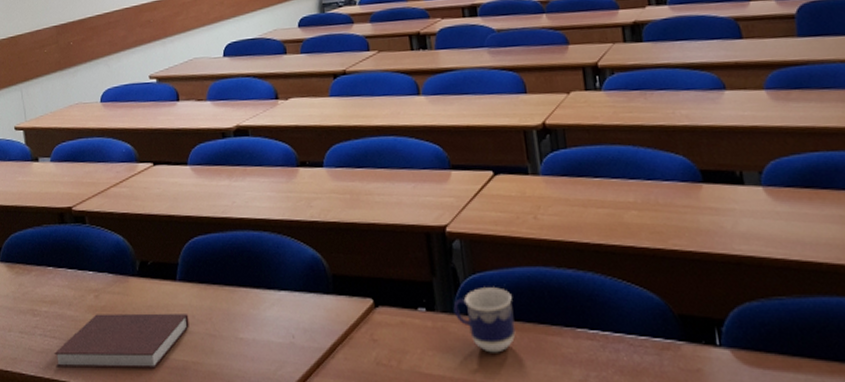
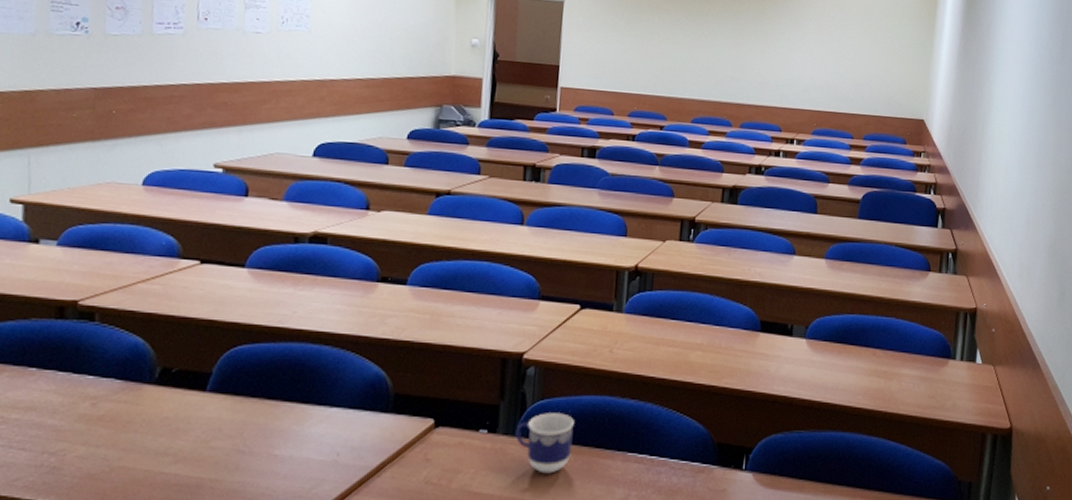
notebook: present [54,313,189,369] -> none [19,424,215,486]

